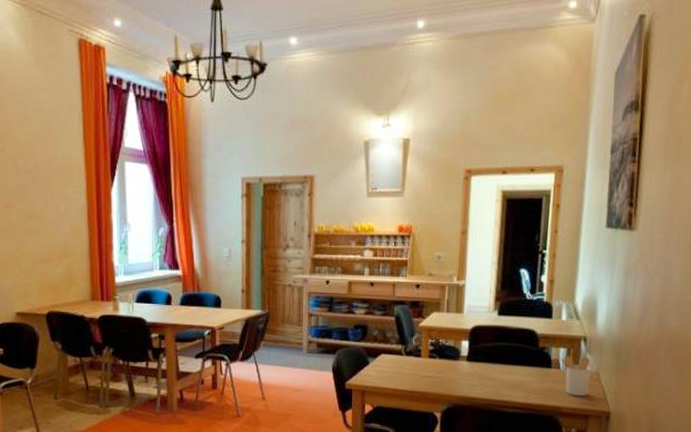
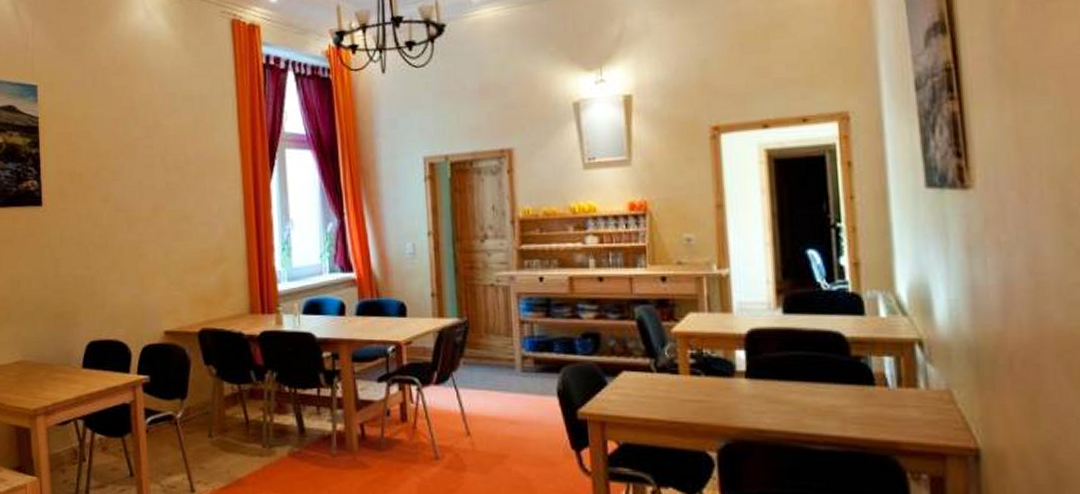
utensil holder: present [557,355,591,397] -> none [881,366,939,426]

